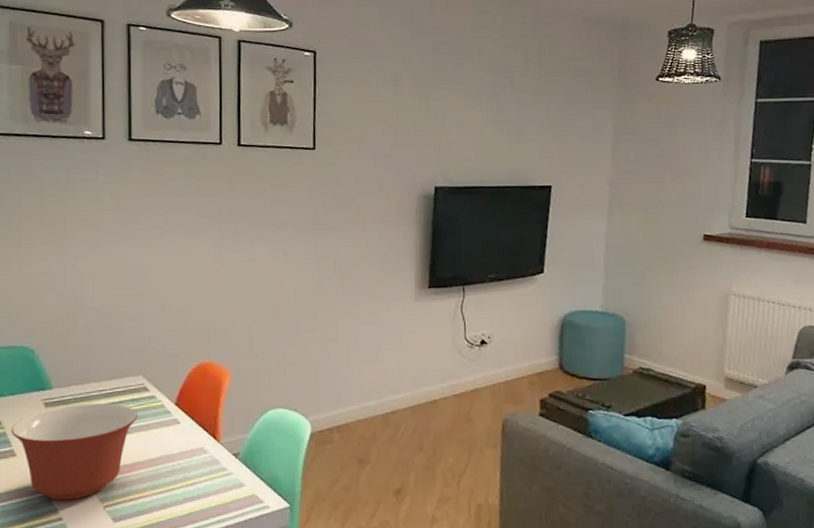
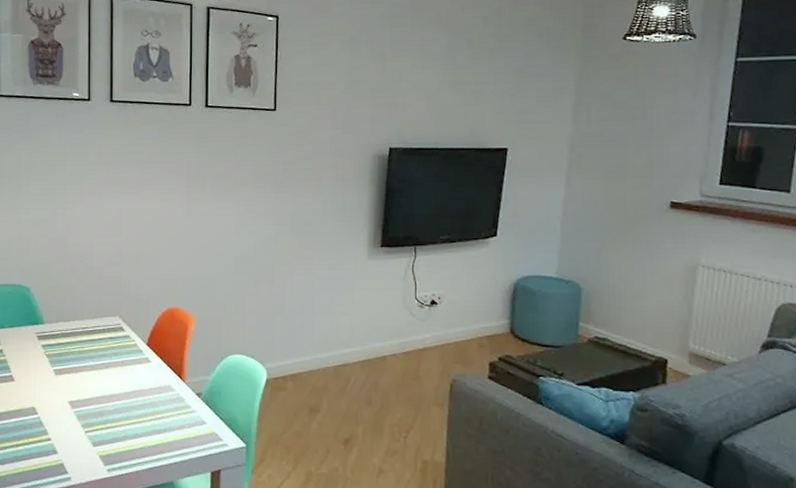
mixing bowl: present [11,403,138,501] -> none [10,338,114,424]

